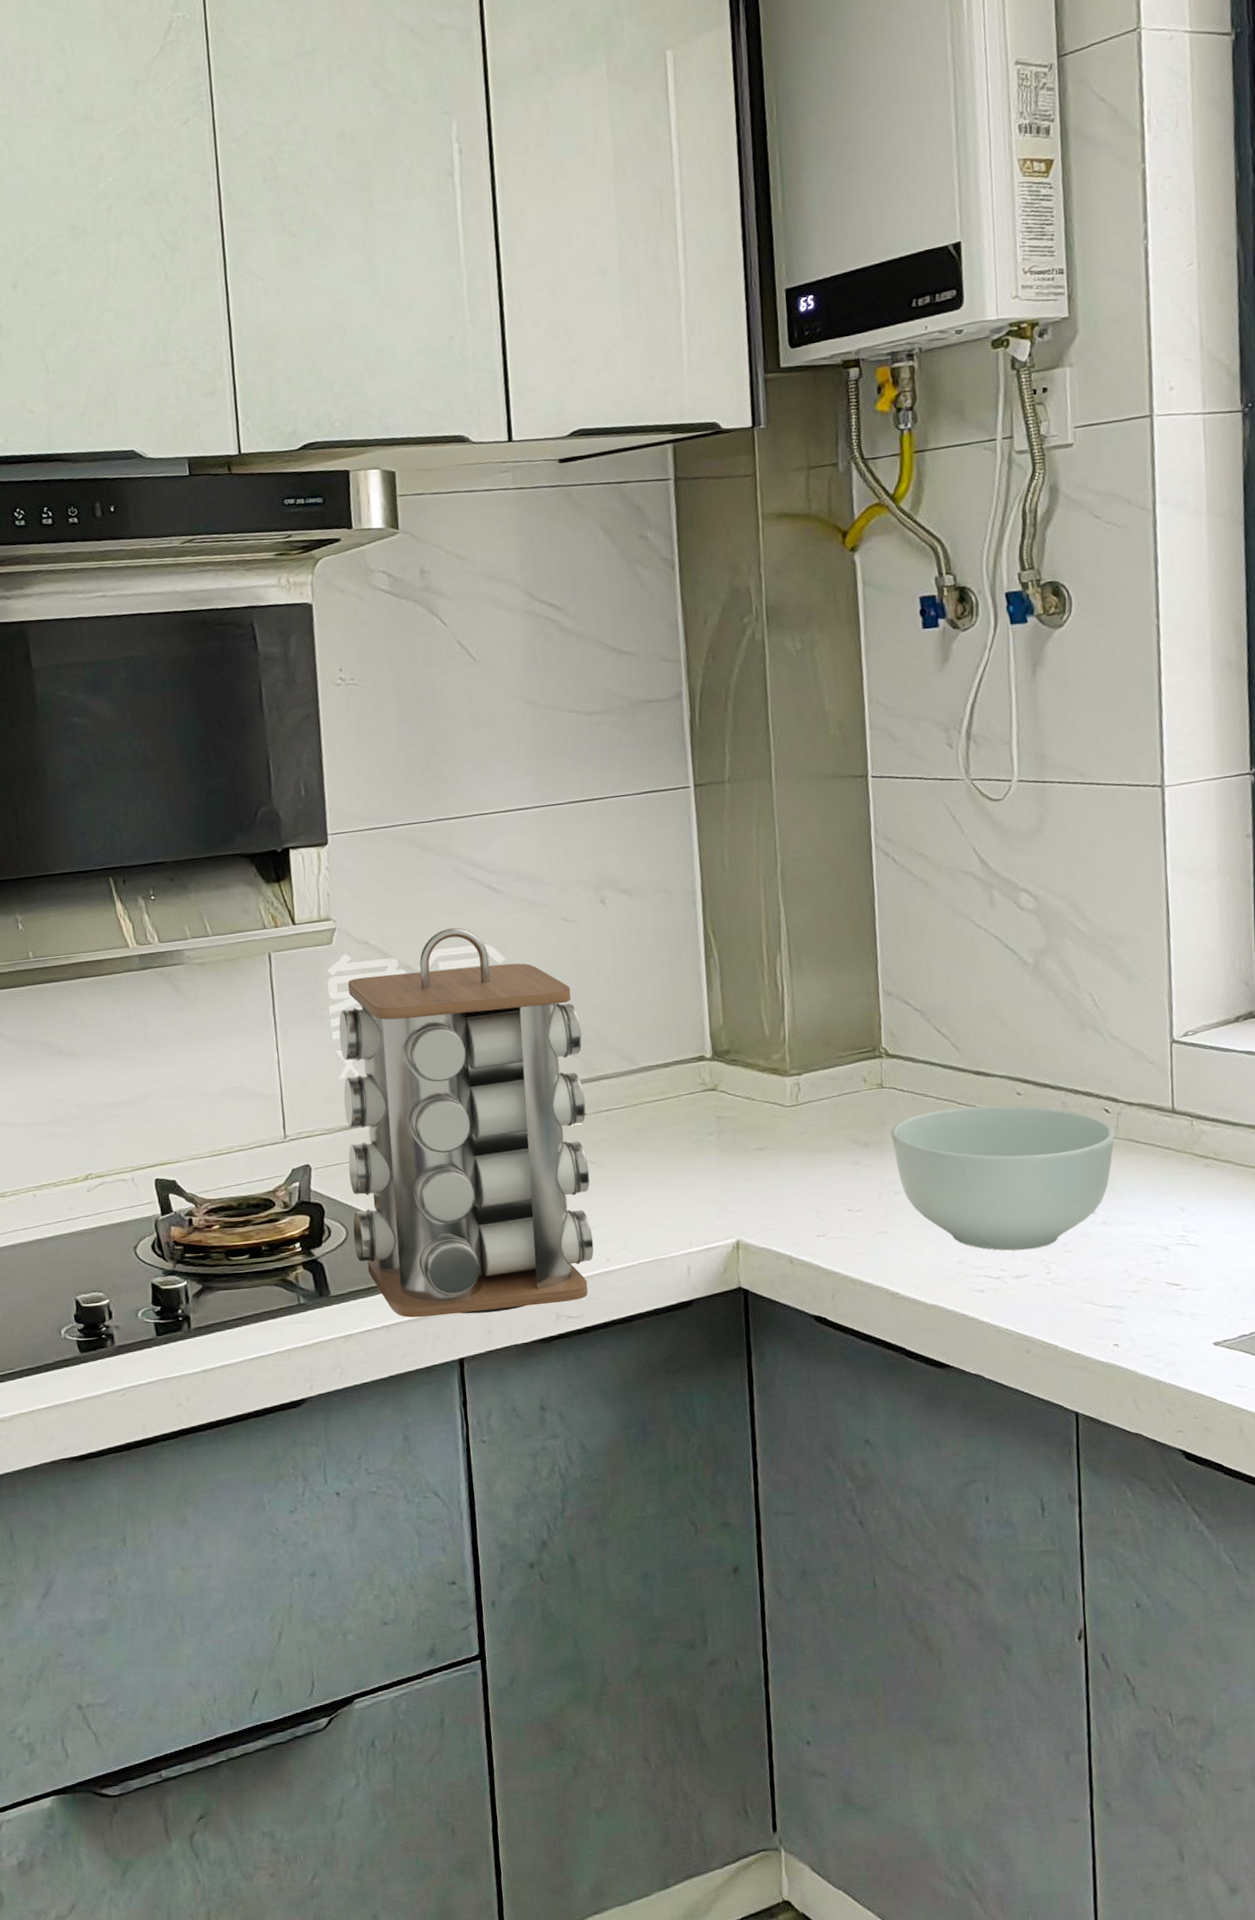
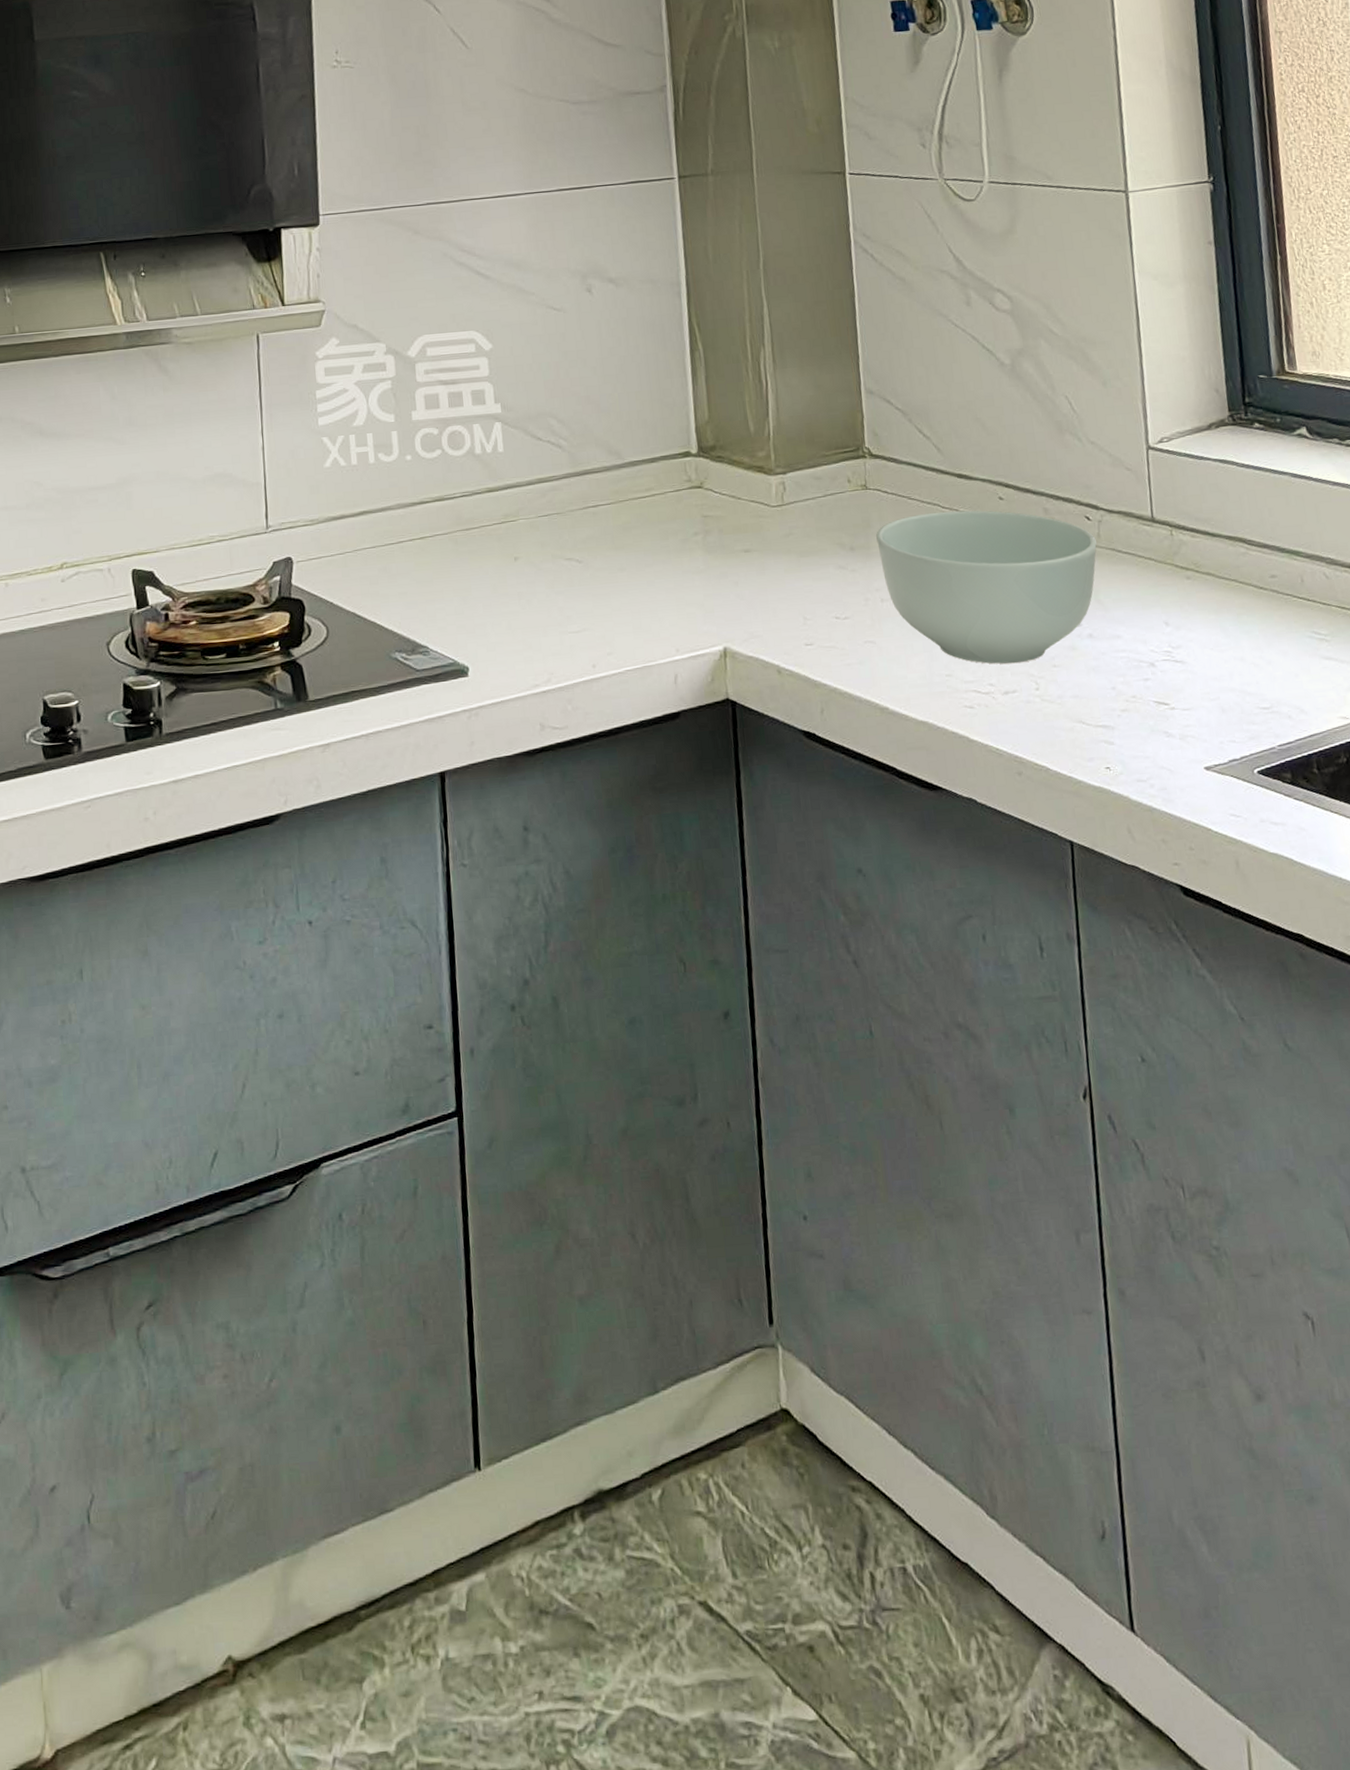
spice rack: present [339,927,594,1318] -> none [325,313,580,726]

